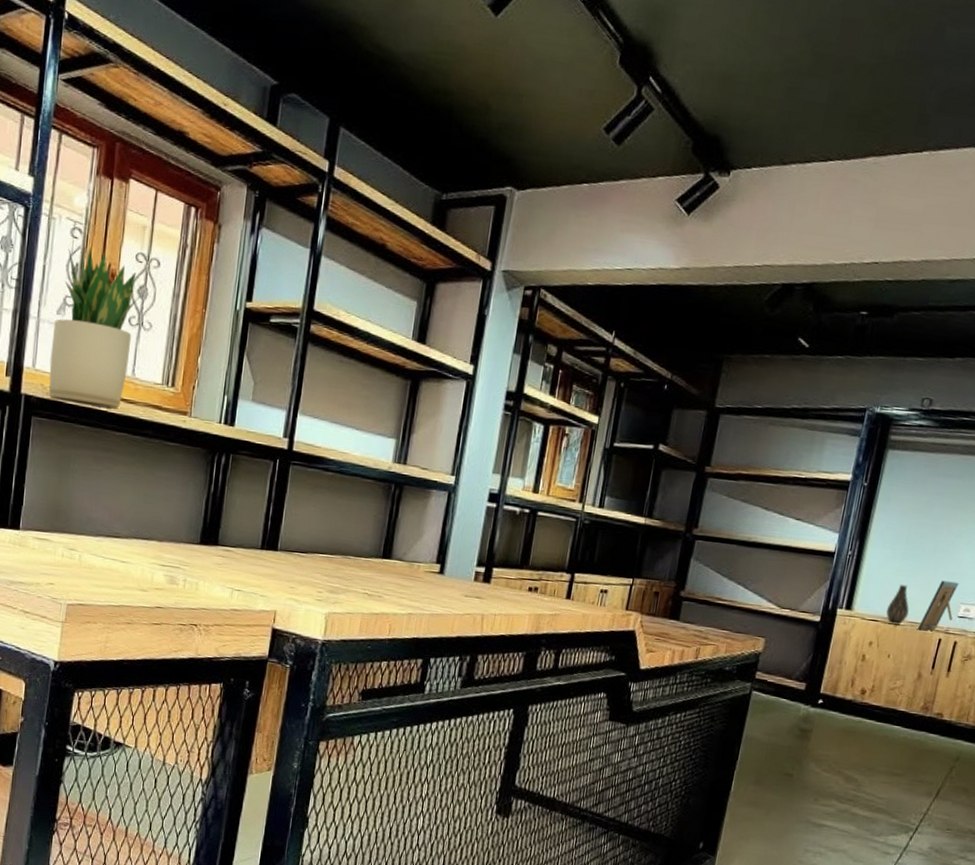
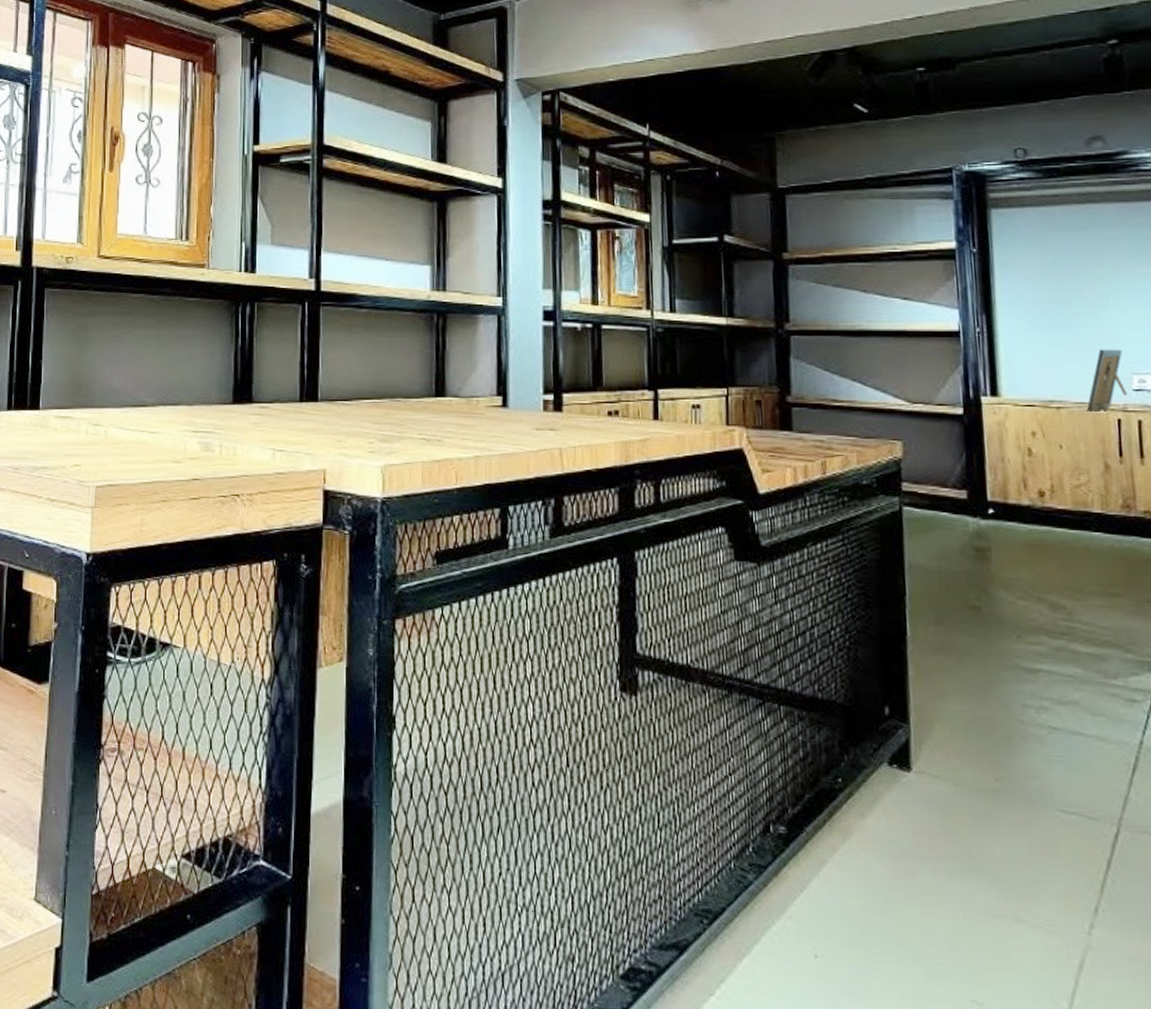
planter: present [48,248,141,409] -> none [59,114,146,271]
vase: present [886,584,909,626] -> none [1042,359,1070,408]

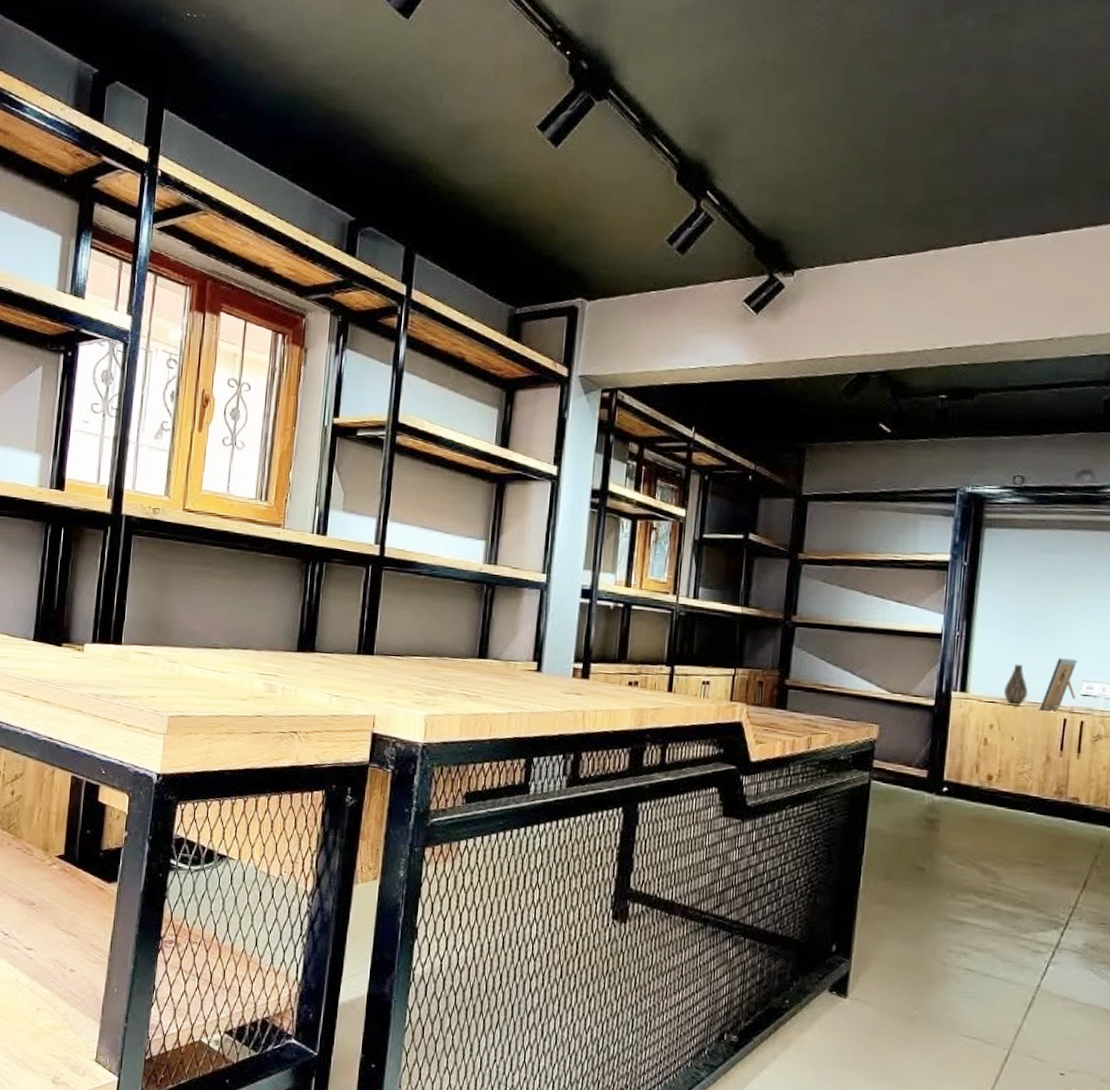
vase: none [1042,359,1070,408] -> present [1004,664,1028,706]

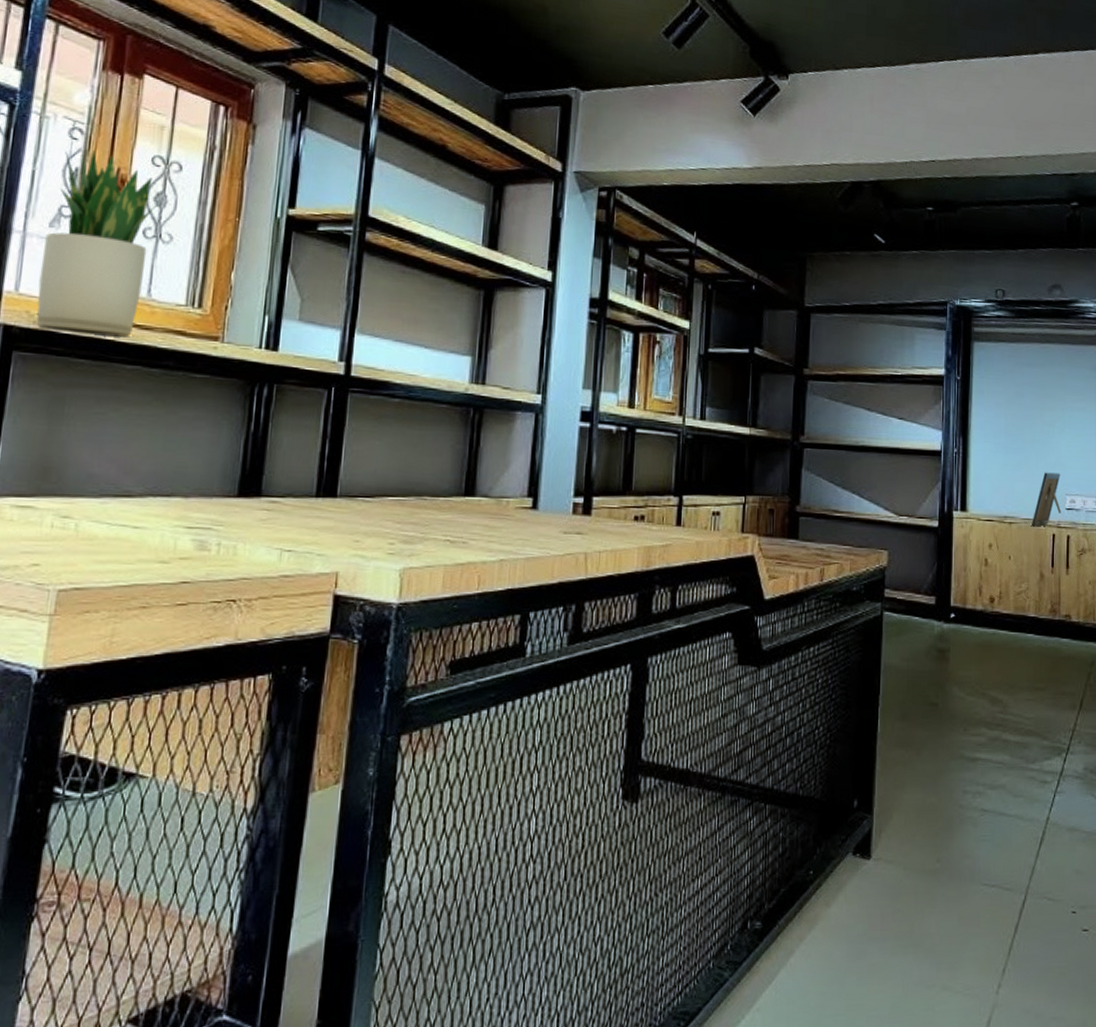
planter: none [148,376,233,525] -> present [36,150,158,338]
vase: present [1004,664,1028,706] -> none [1000,479,1020,523]

